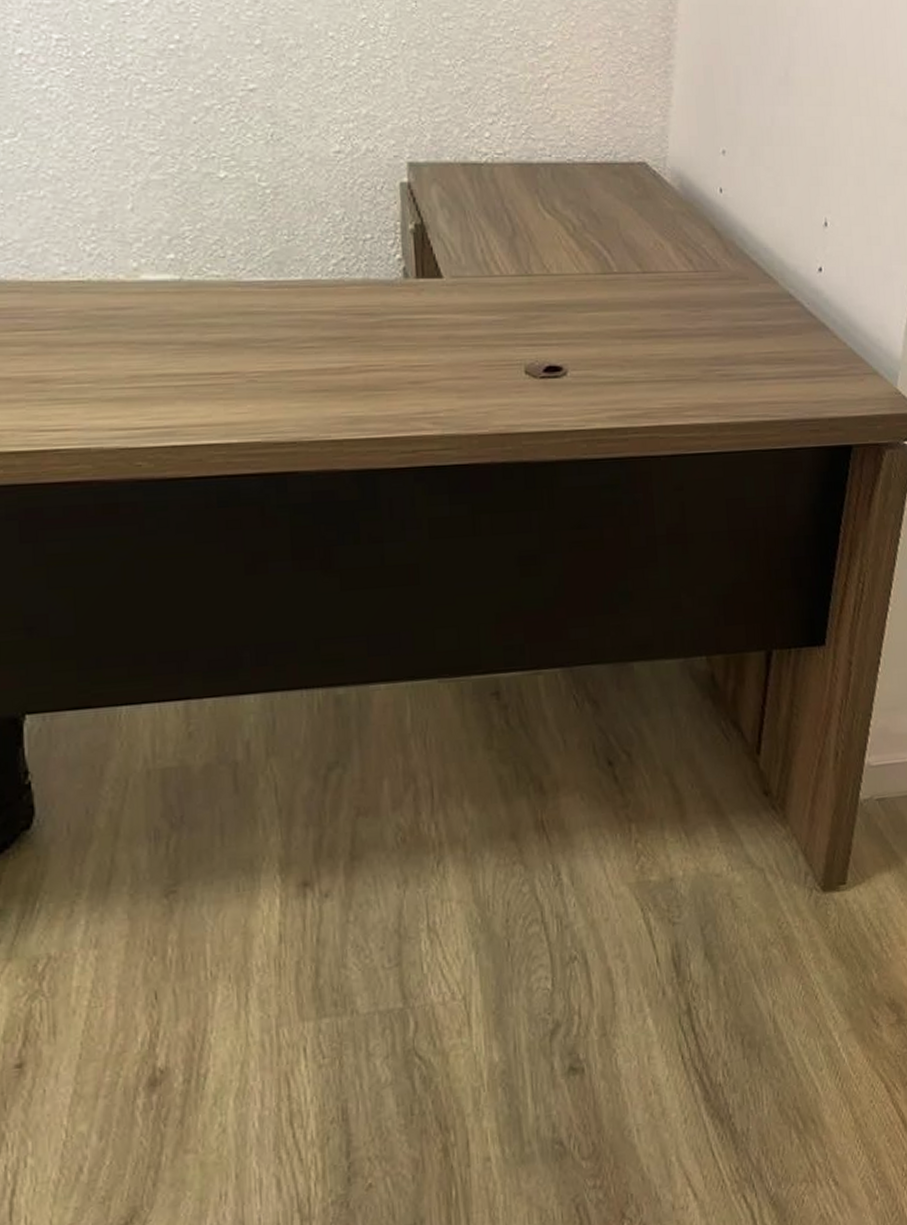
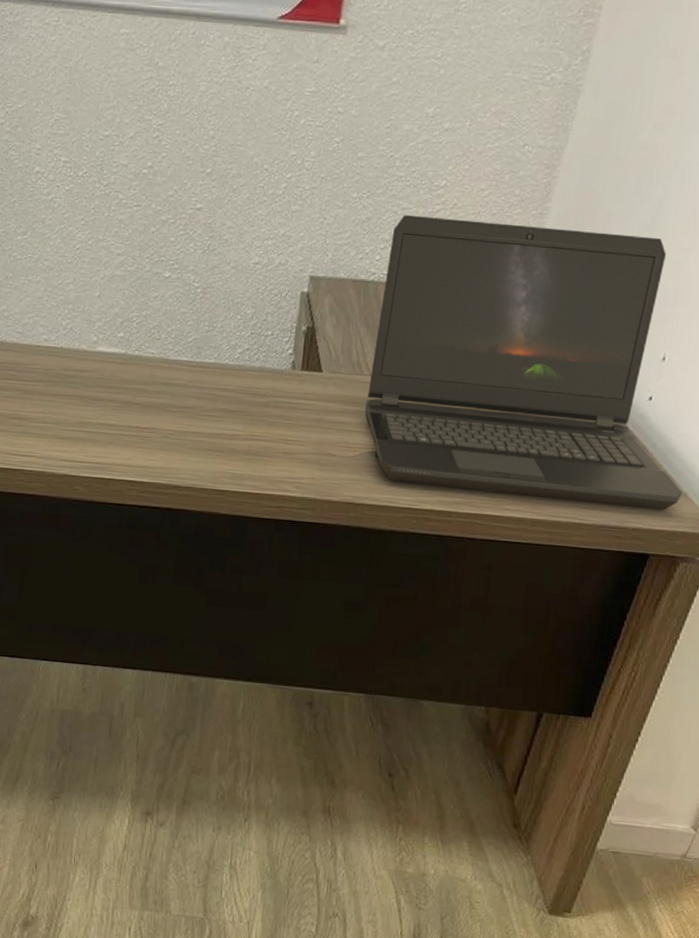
laptop computer: none [499,82,874,401] -> present [365,214,683,511]

